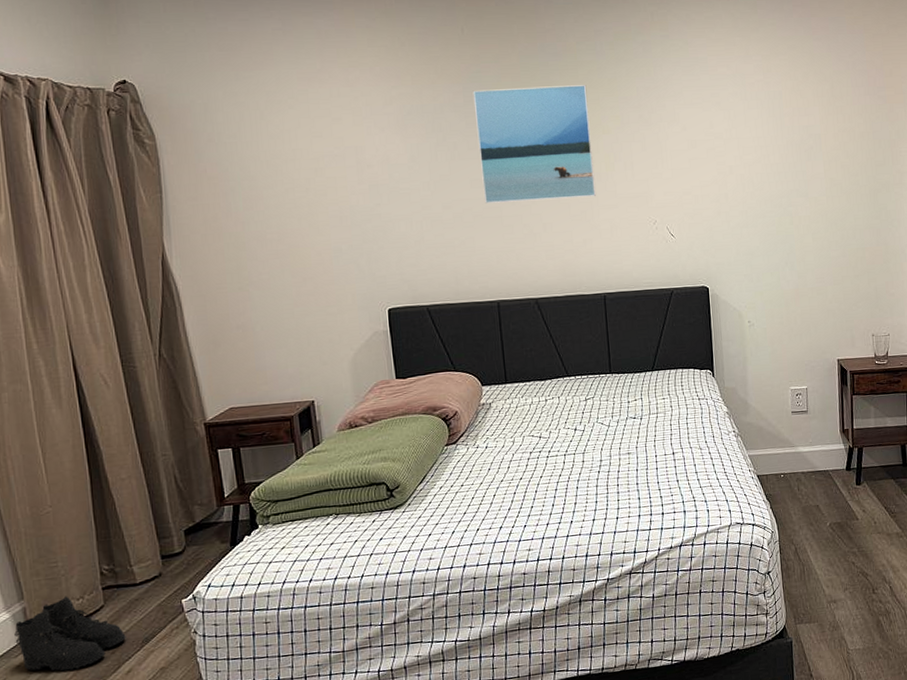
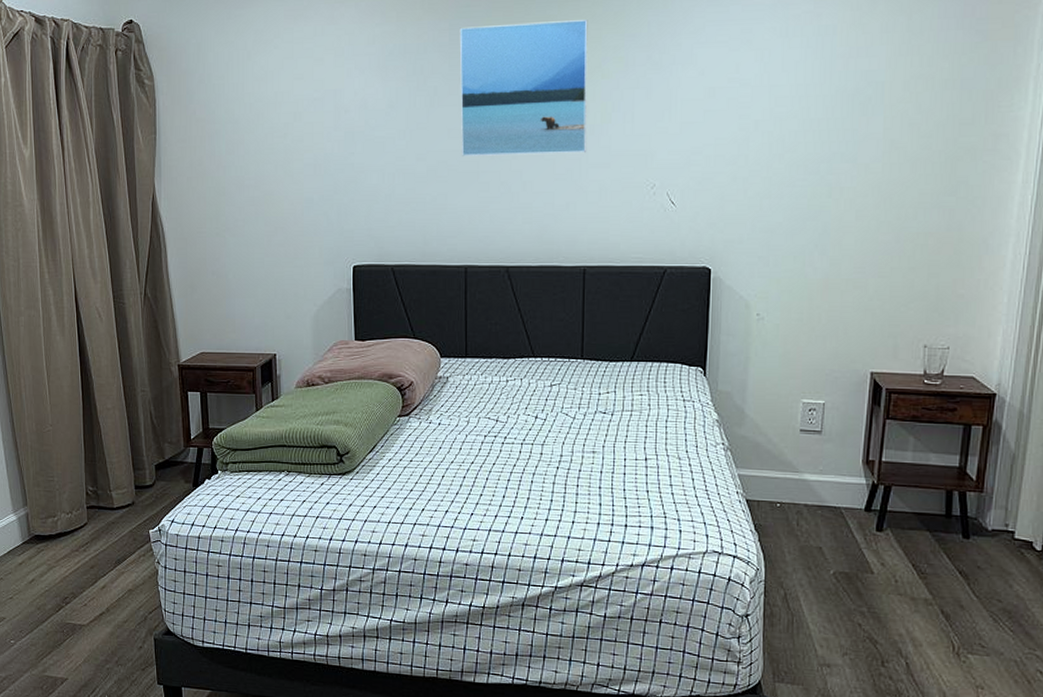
boots: present [14,596,126,671] -> none [19,509,103,577]

